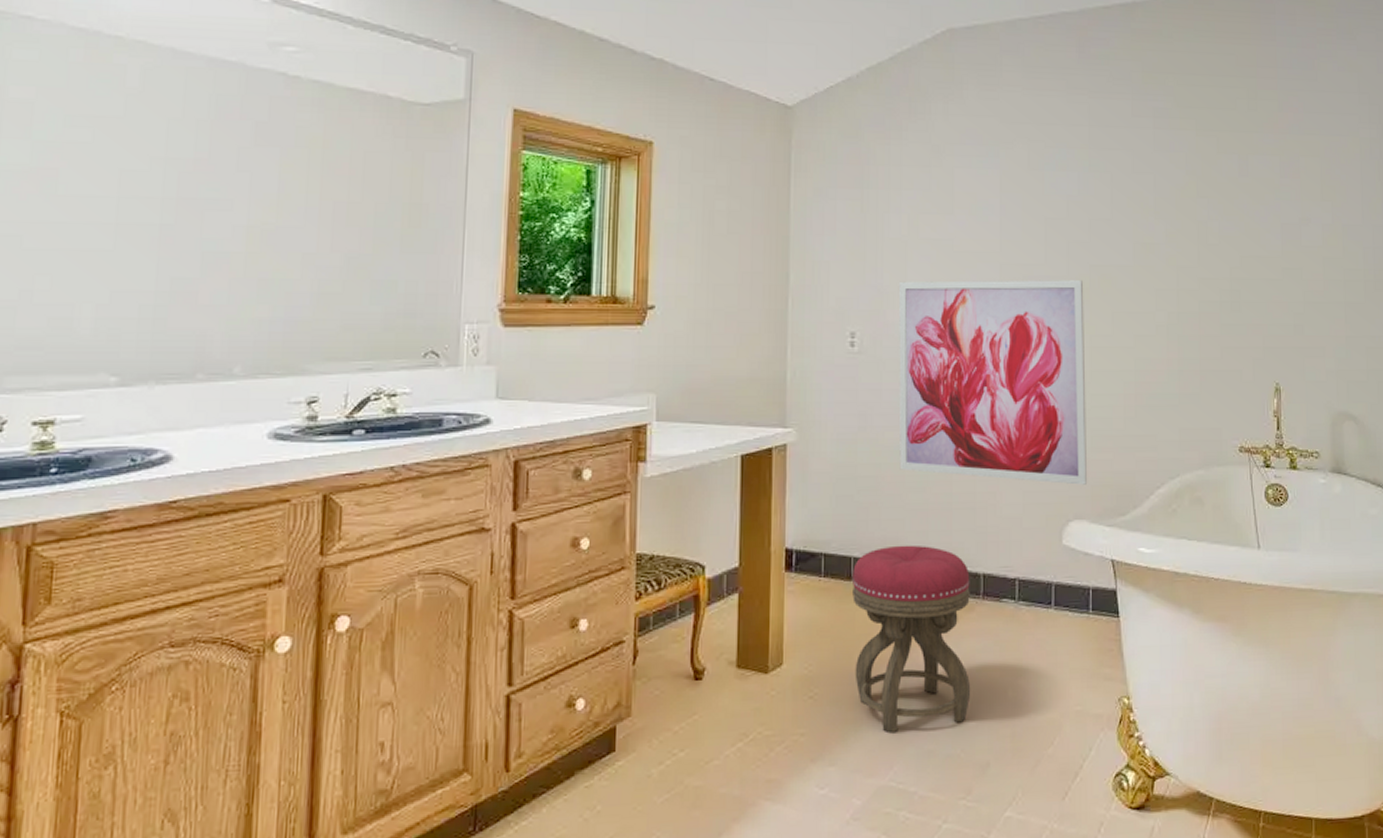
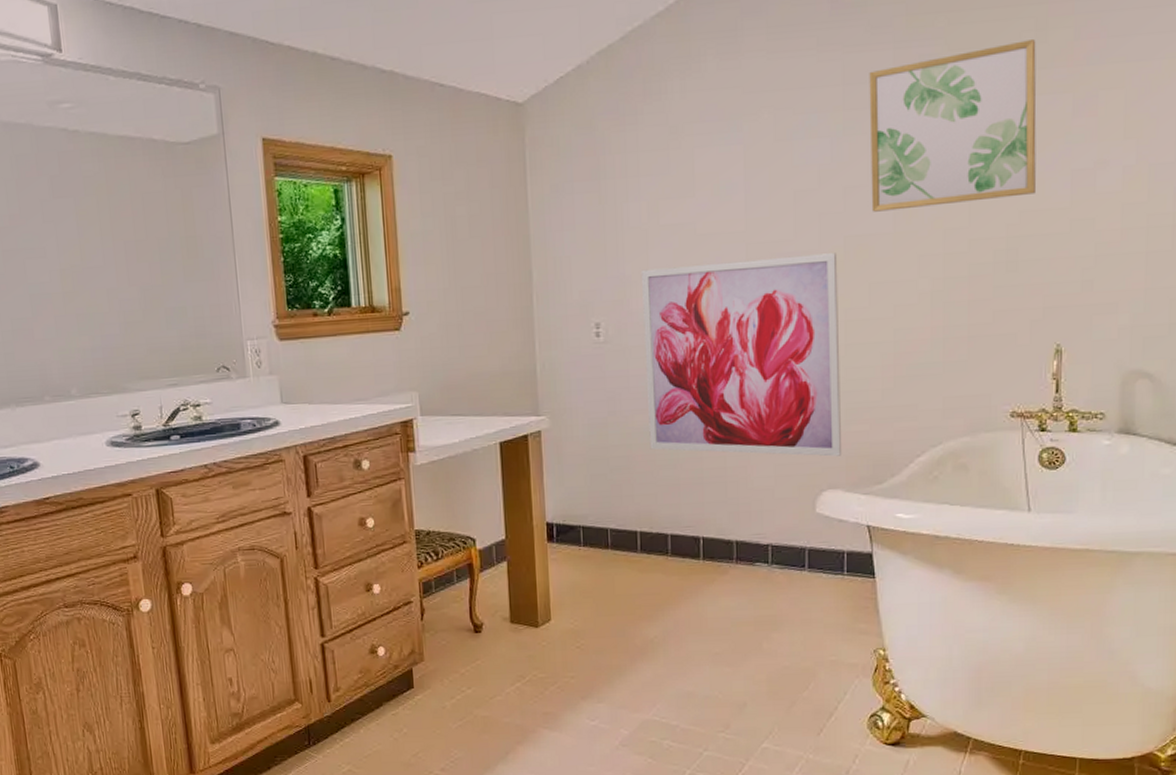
stool: present [852,545,971,734] -> none [610,516,727,678]
wall art: none [1111,106,1253,245] -> present [869,40,1037,212]

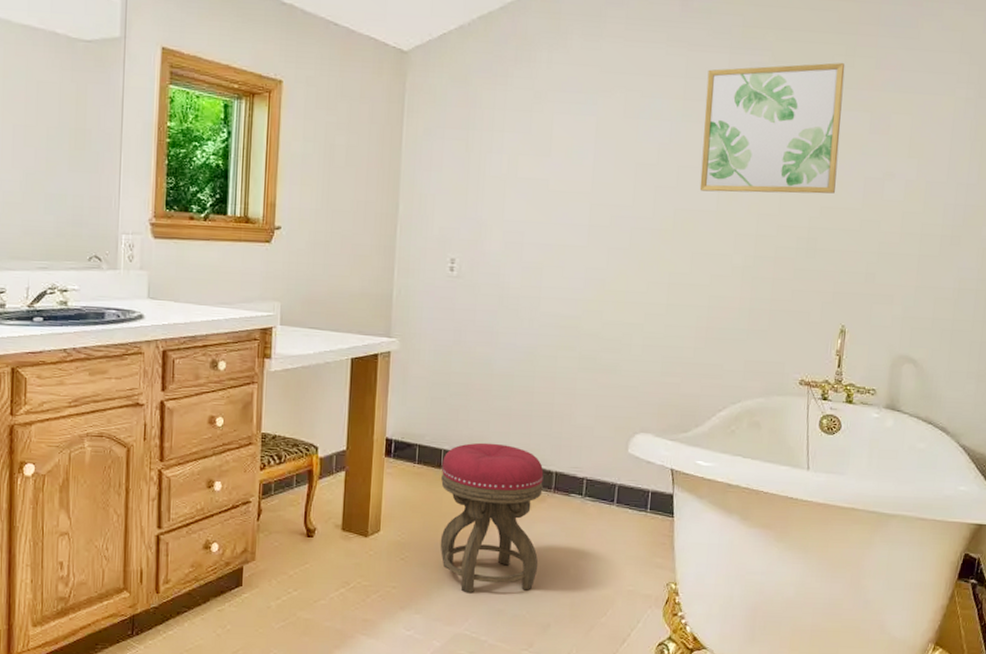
stool: none [610,516,727,678] -> present [440,442,544,594]
wall art: present [642,253,842,457] -> none [487,215,668,404]

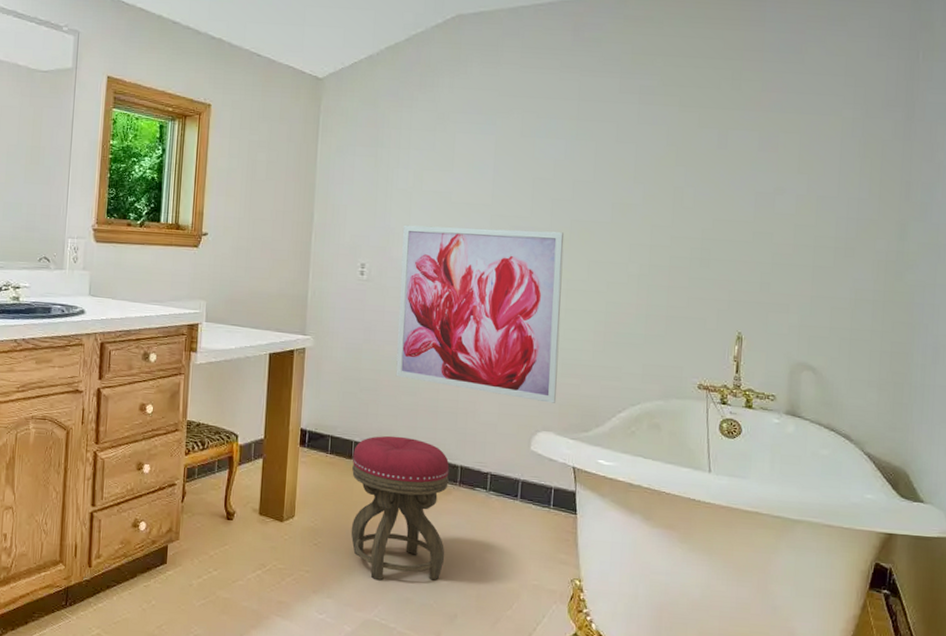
wall art: none [487,215,668,404] -> present [395,224,565,403]
wall art: present [699,63,845,194] -> none [594,86,732,207]

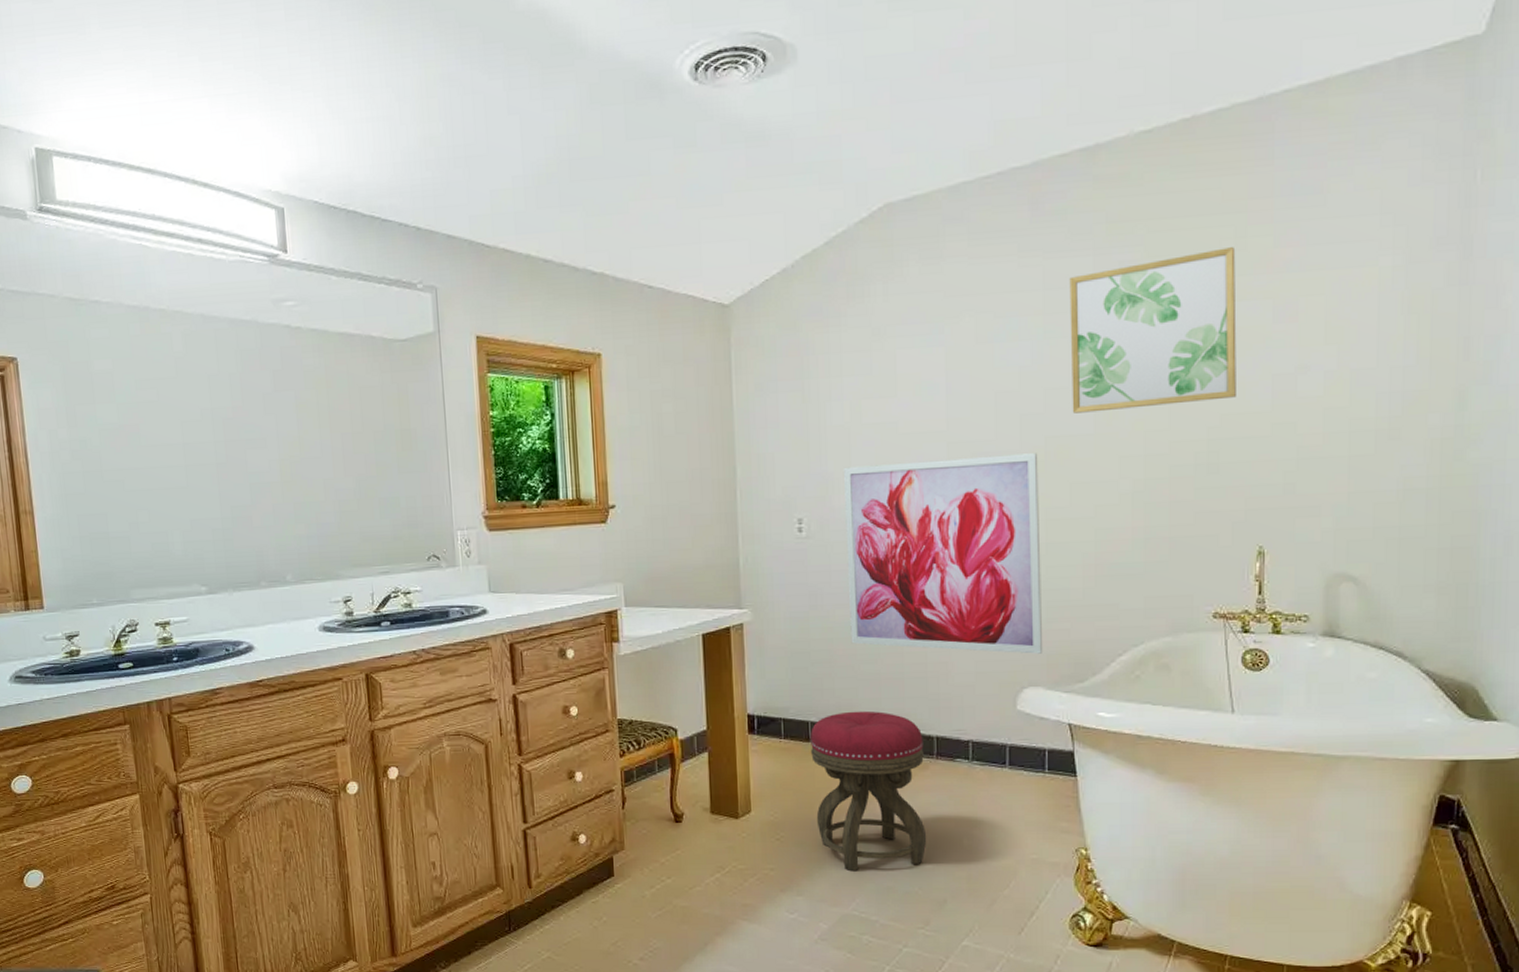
wall art: none [594,86,732,207] -> present [1069,247,1237,413]

